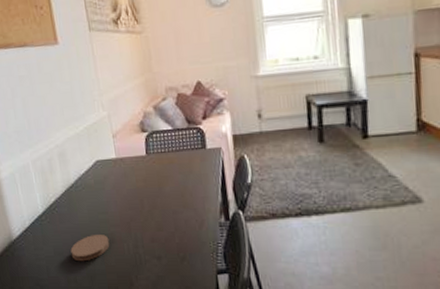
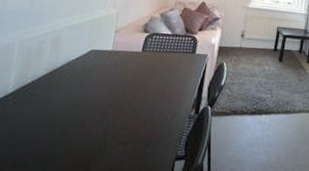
coaster: present [70,235,110,262] -> none [28,119,79,145]

